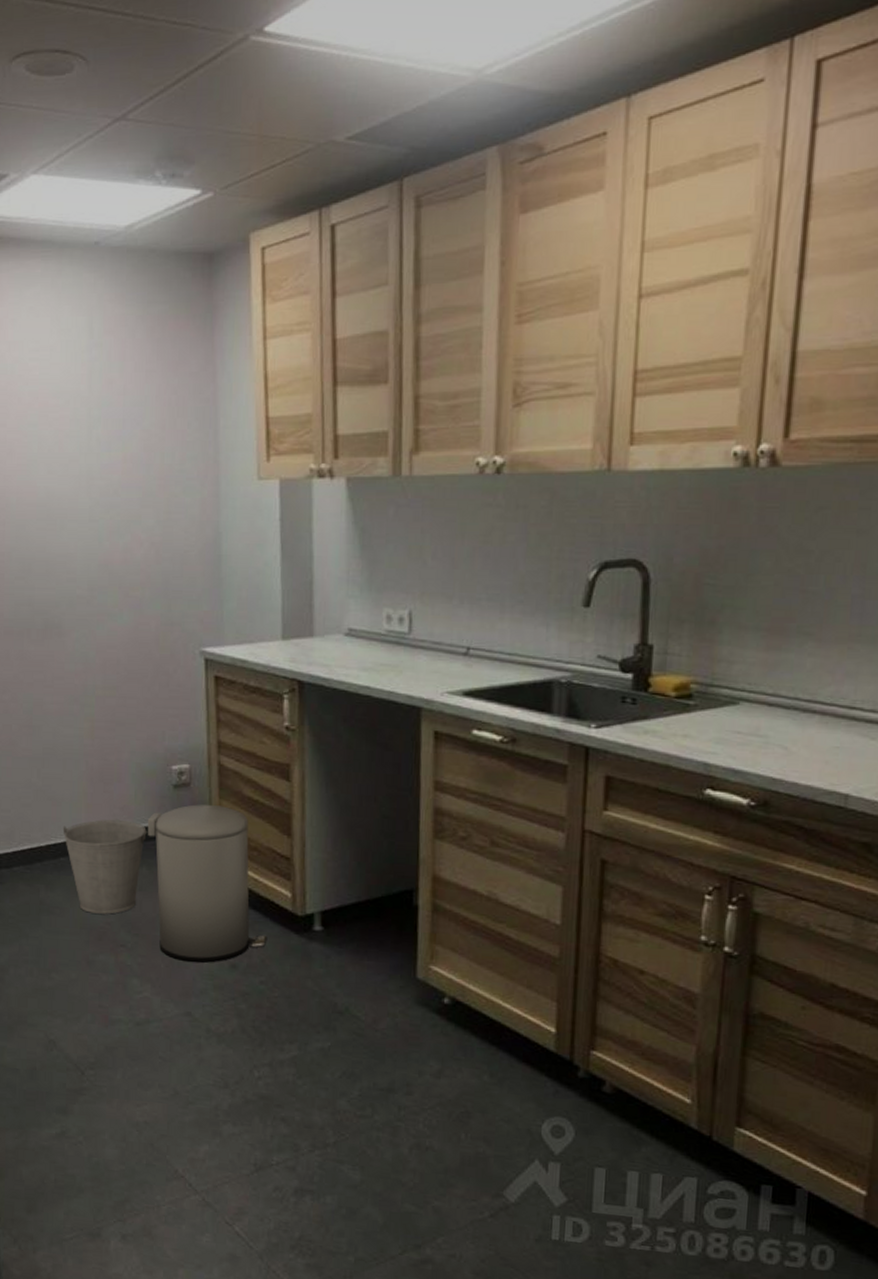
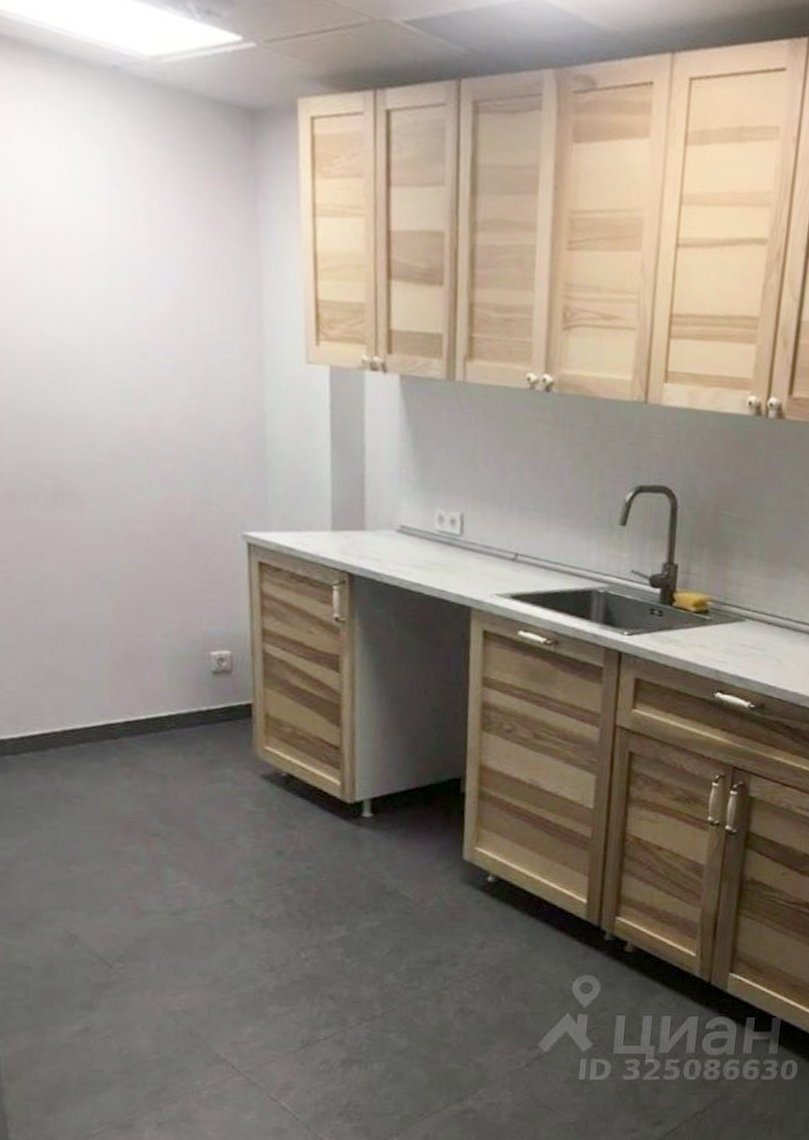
bucket: present [62,819,148,915] -> none [82,704,184,804]
pedal bin: present [147,804,268,963] -> none [182,692,315,850]

